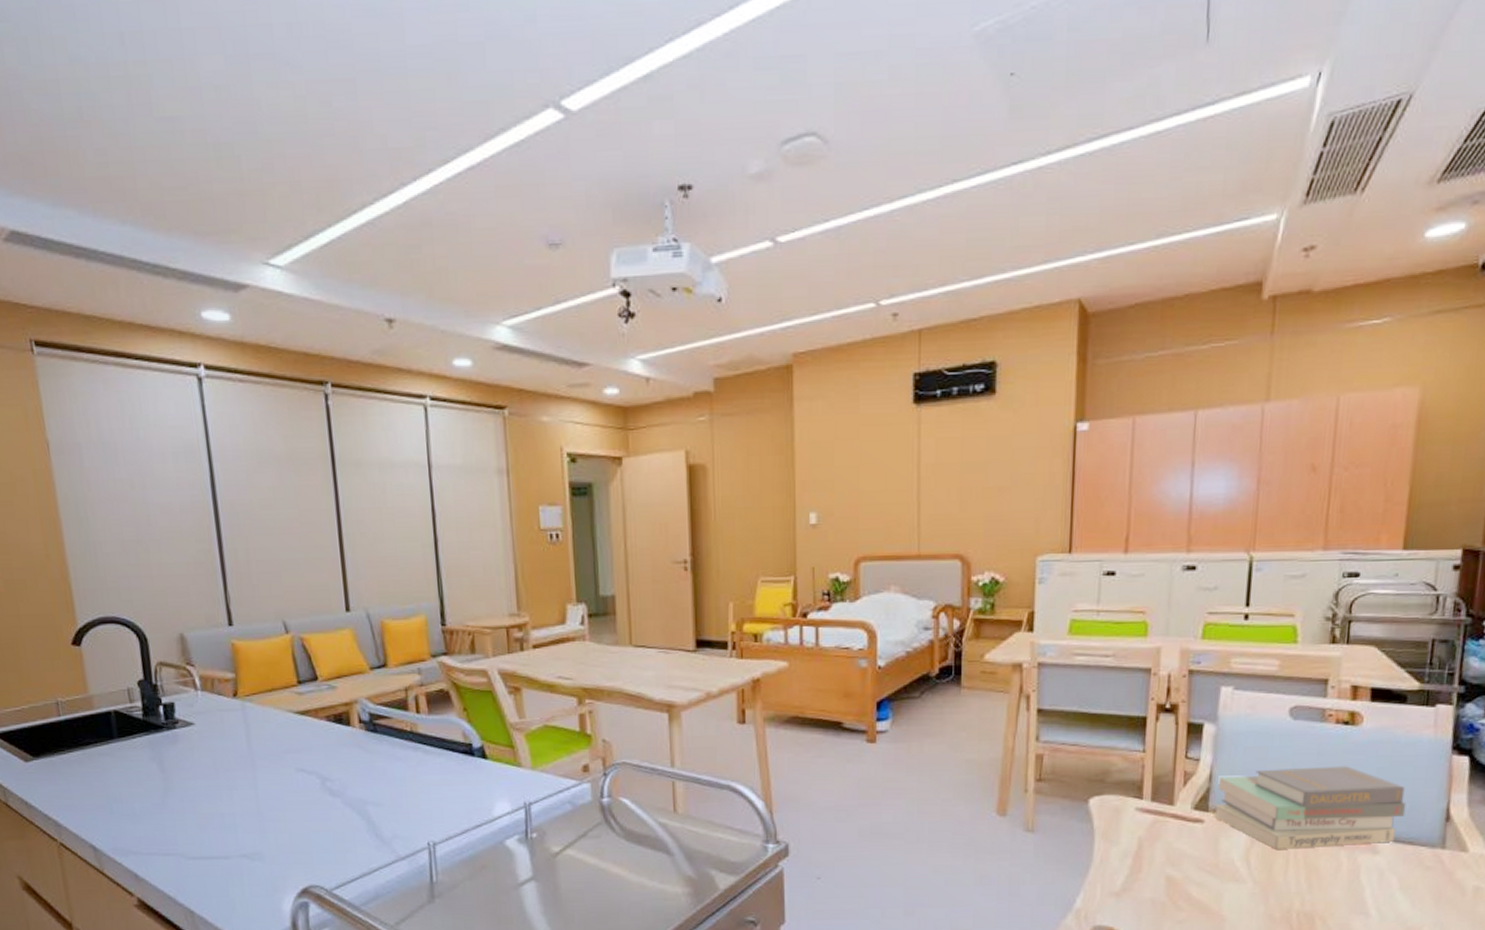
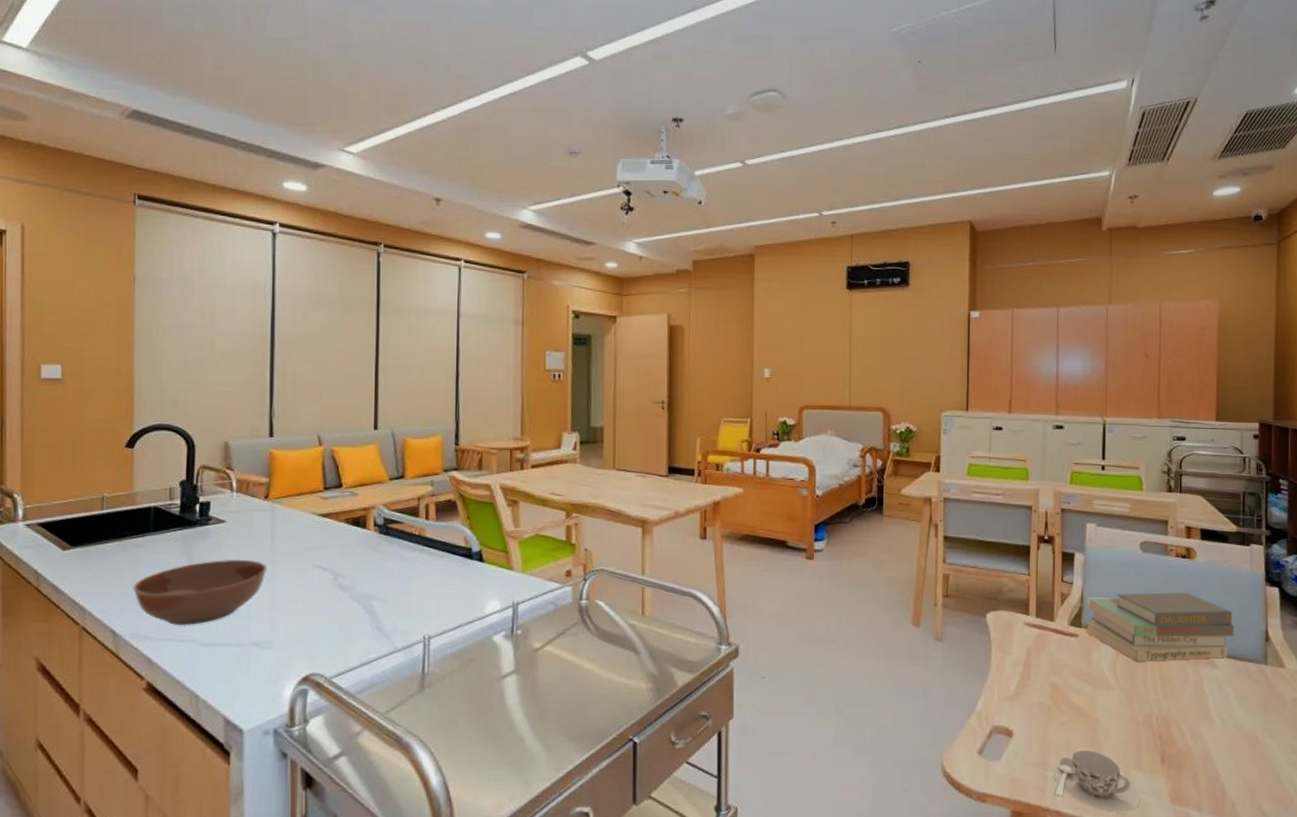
bowl: none [106,766,248,839] -> present [133,560,268,626]

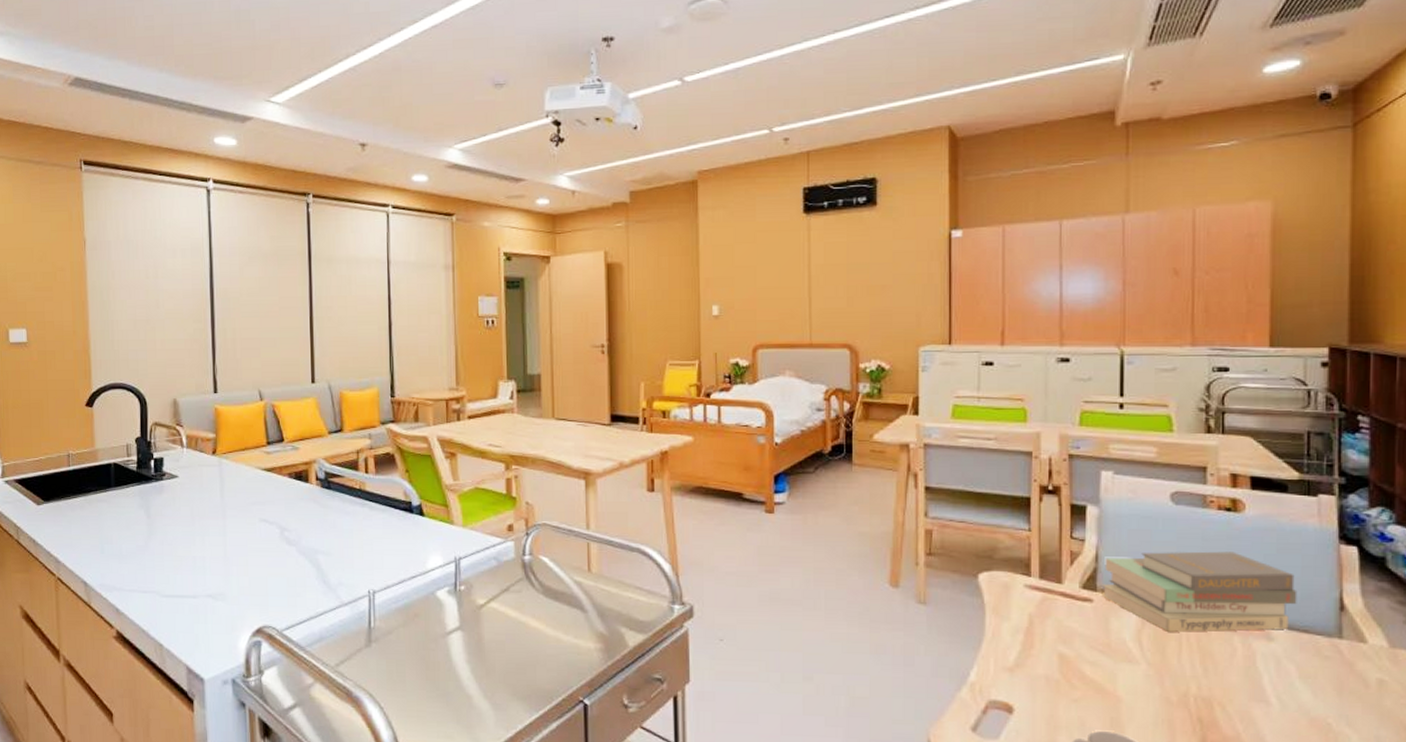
bowl: present [133,560,268,626] -> none [99,514,219,578]

